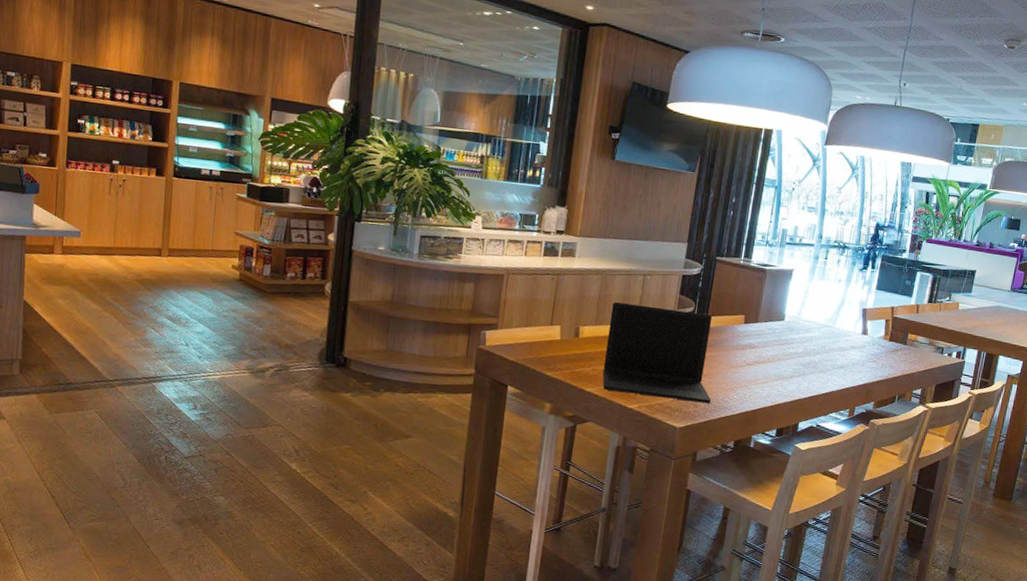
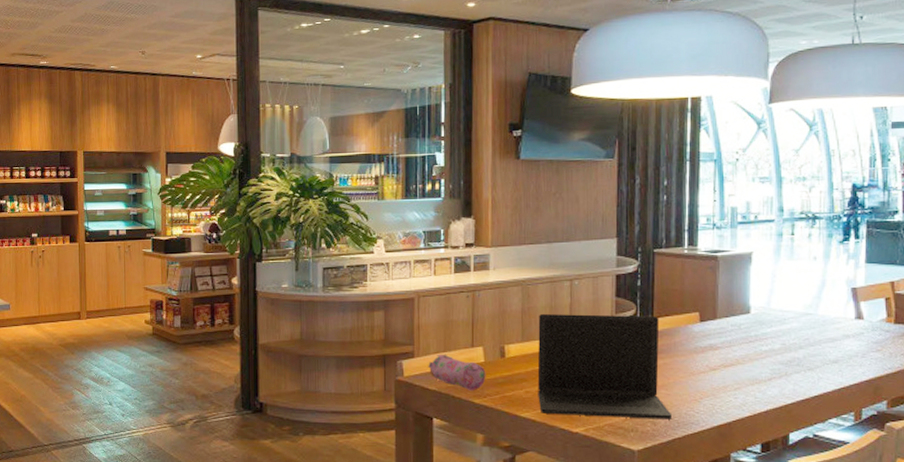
pencil case: none [509,328,561,365] -> present [428,354,486,391]

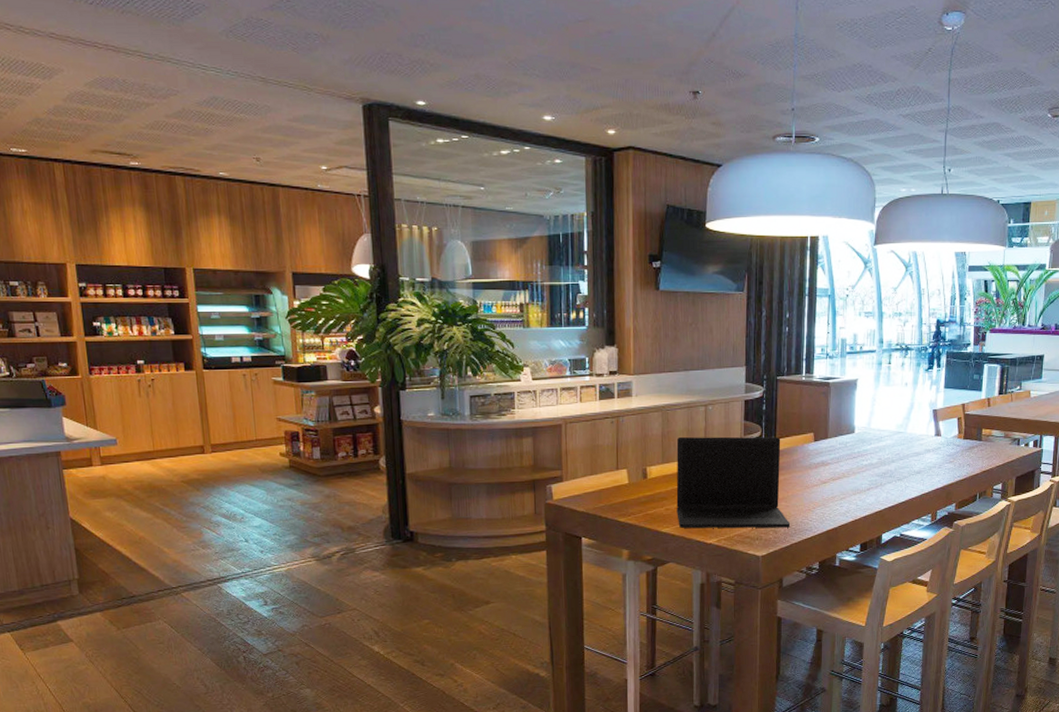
pencil case: present [428,354,486,391] -> none [576,477,630,511]

